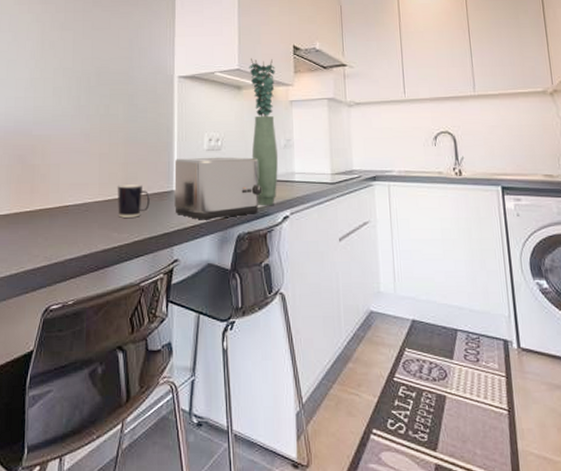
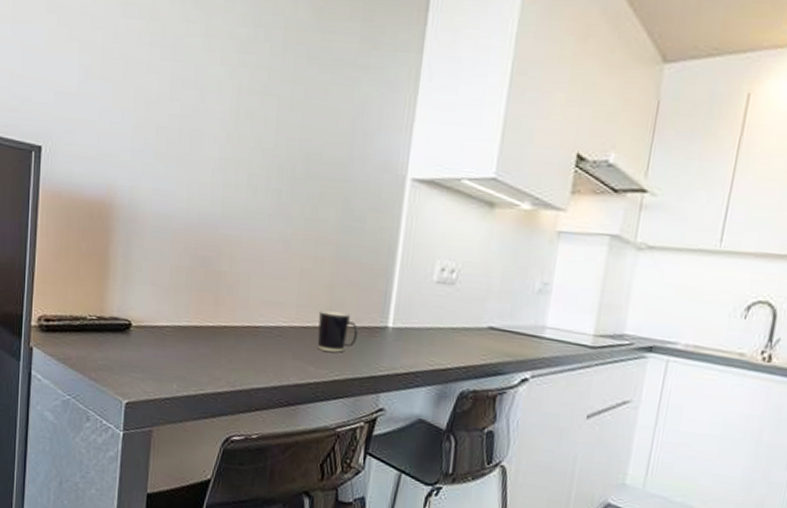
toaster: present [174,156,262,220] -> none [387,288,501,370]
vase: present [249,58,279,206] -> none [491,165,546,364]

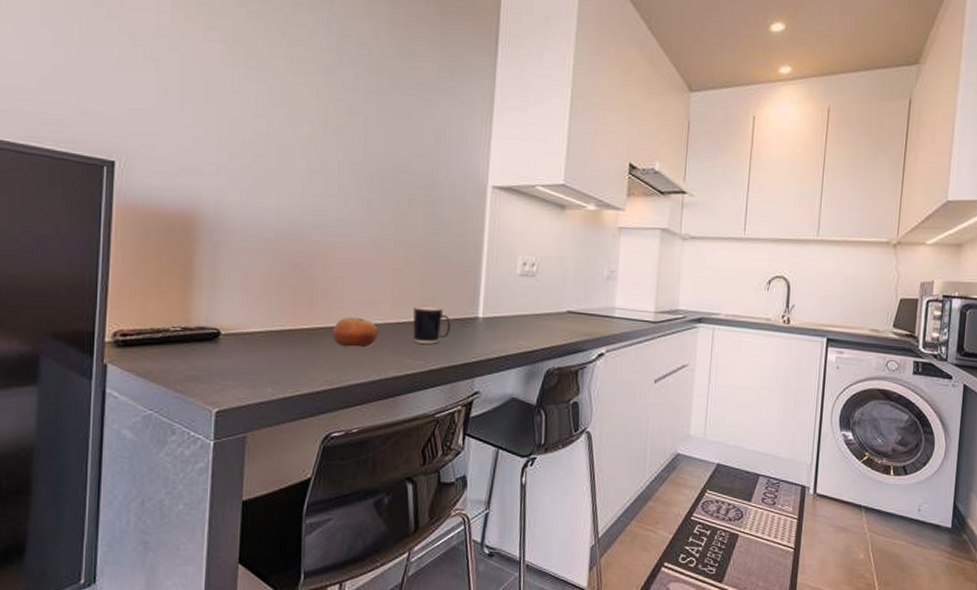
fruit: none [236,316,282,351] -> present [332,317,378,348]

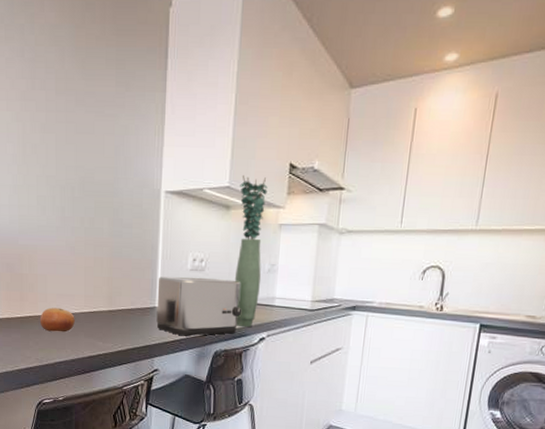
mug: present [412,306,451,344] -> none [102,298,133,330]
toaster: none [478,281,578,352] -> present [156,276,242,337]
vase: none [569,174,606,342] -> present [234,176,268,328]

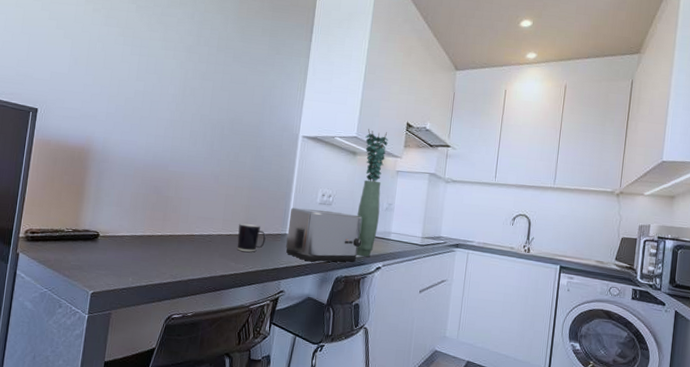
fruit: present [39,307,75,332] -> none [178,228,212,252]
mug: none [102,298,133,330] -> present [237,223,266,252]

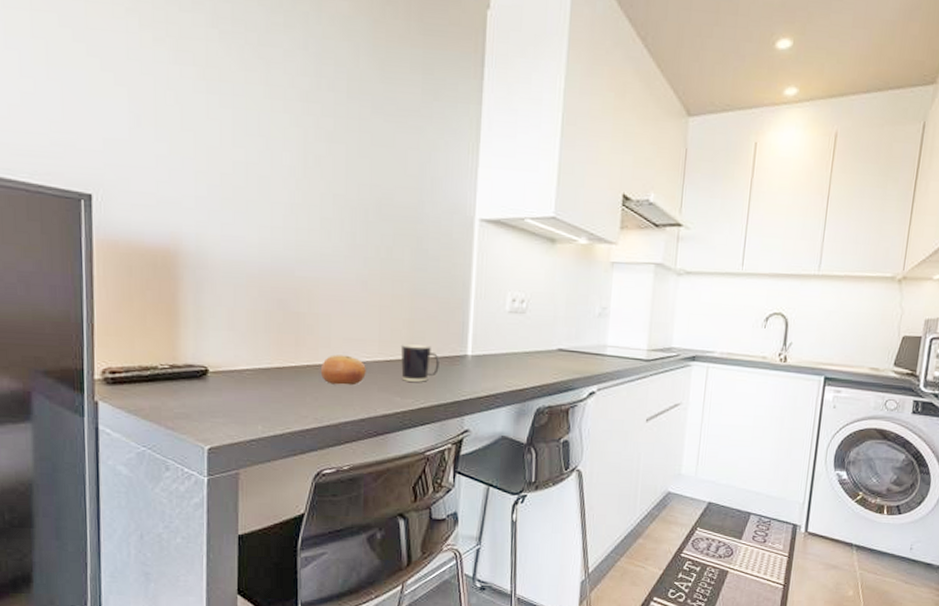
fruit: none [178,228,212,252] -> present [320,354,366,386]
toaster: present [286,207,362,262] -> none [468,318,569,391]
vase: present [356,129,388,257] -> none [560,205,598,380]

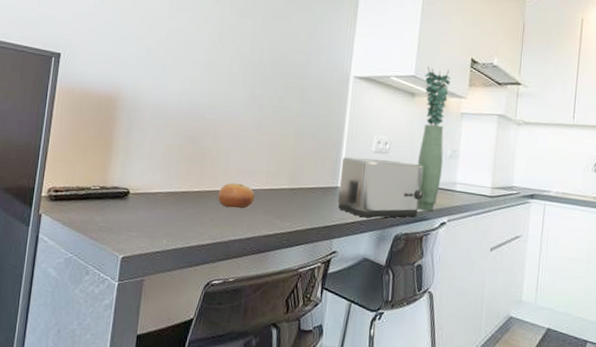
mug: present [400,344,439,382] -> none [283,176,315,208]
toaster: none [468,318,569,391] -> present [338,156,424,219]
vase: none [560,205,598,380] -> present [417,67,451,212]

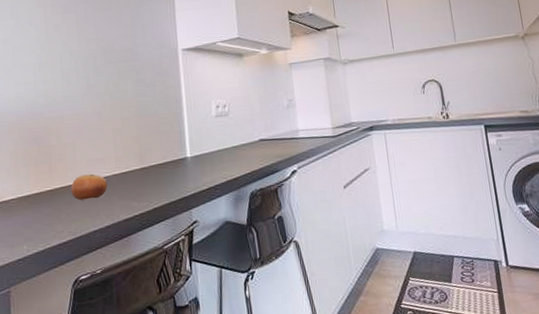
toaster: present [338,156,424,219] -> none [185,119,270,182]
vase: present [417,67,451,212] -> none [248,26,284,164]

